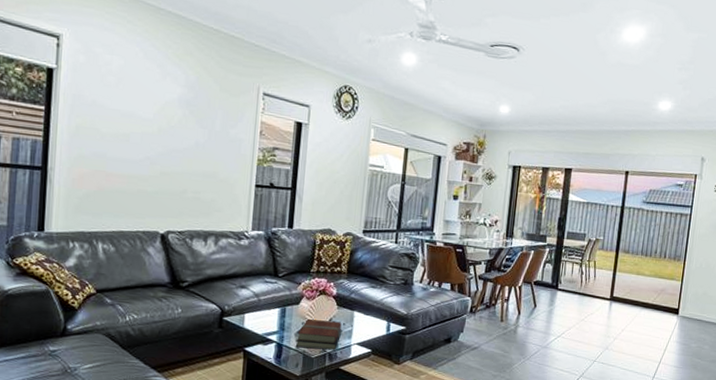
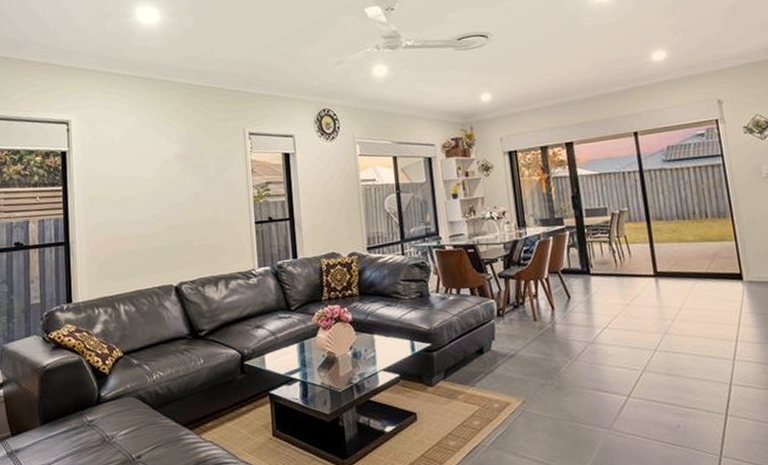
books: present [295,318,342,350] -> none [319,348,366,383]

